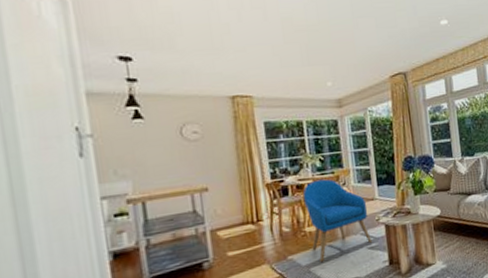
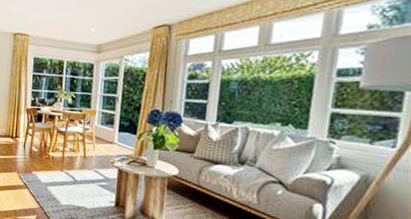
armchair: present [302,179,373,263] -> none [52,114,105,185]

